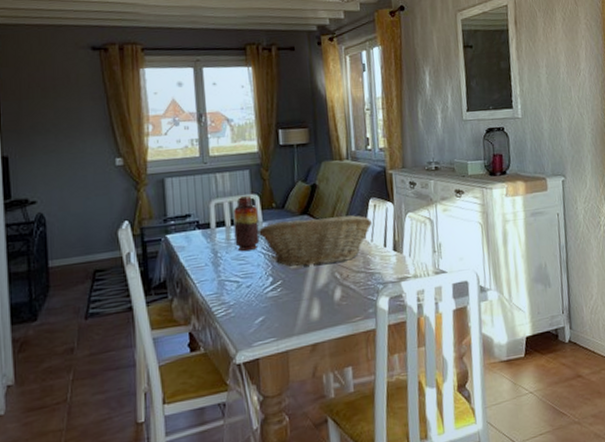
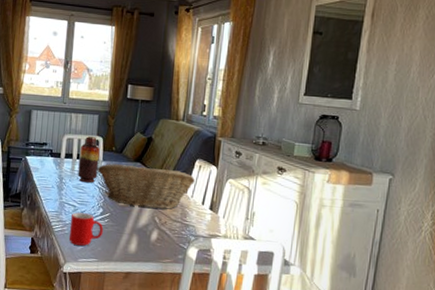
cup: none [235,286,278,328] -> present [68,212,104,246]

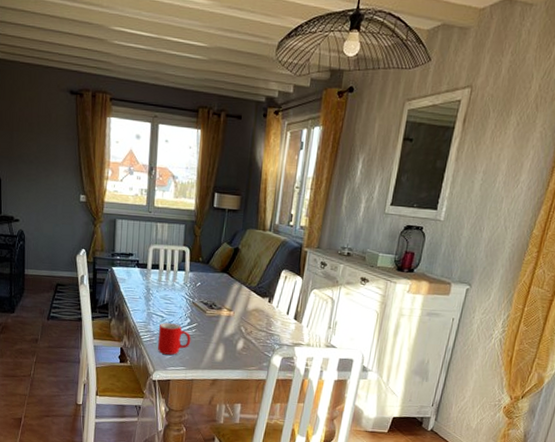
vase: present [78,136,100,183] -> none [165,246,187,294]
fruit basket: present [97,163,195,209] -> none [184,274,280,319]

